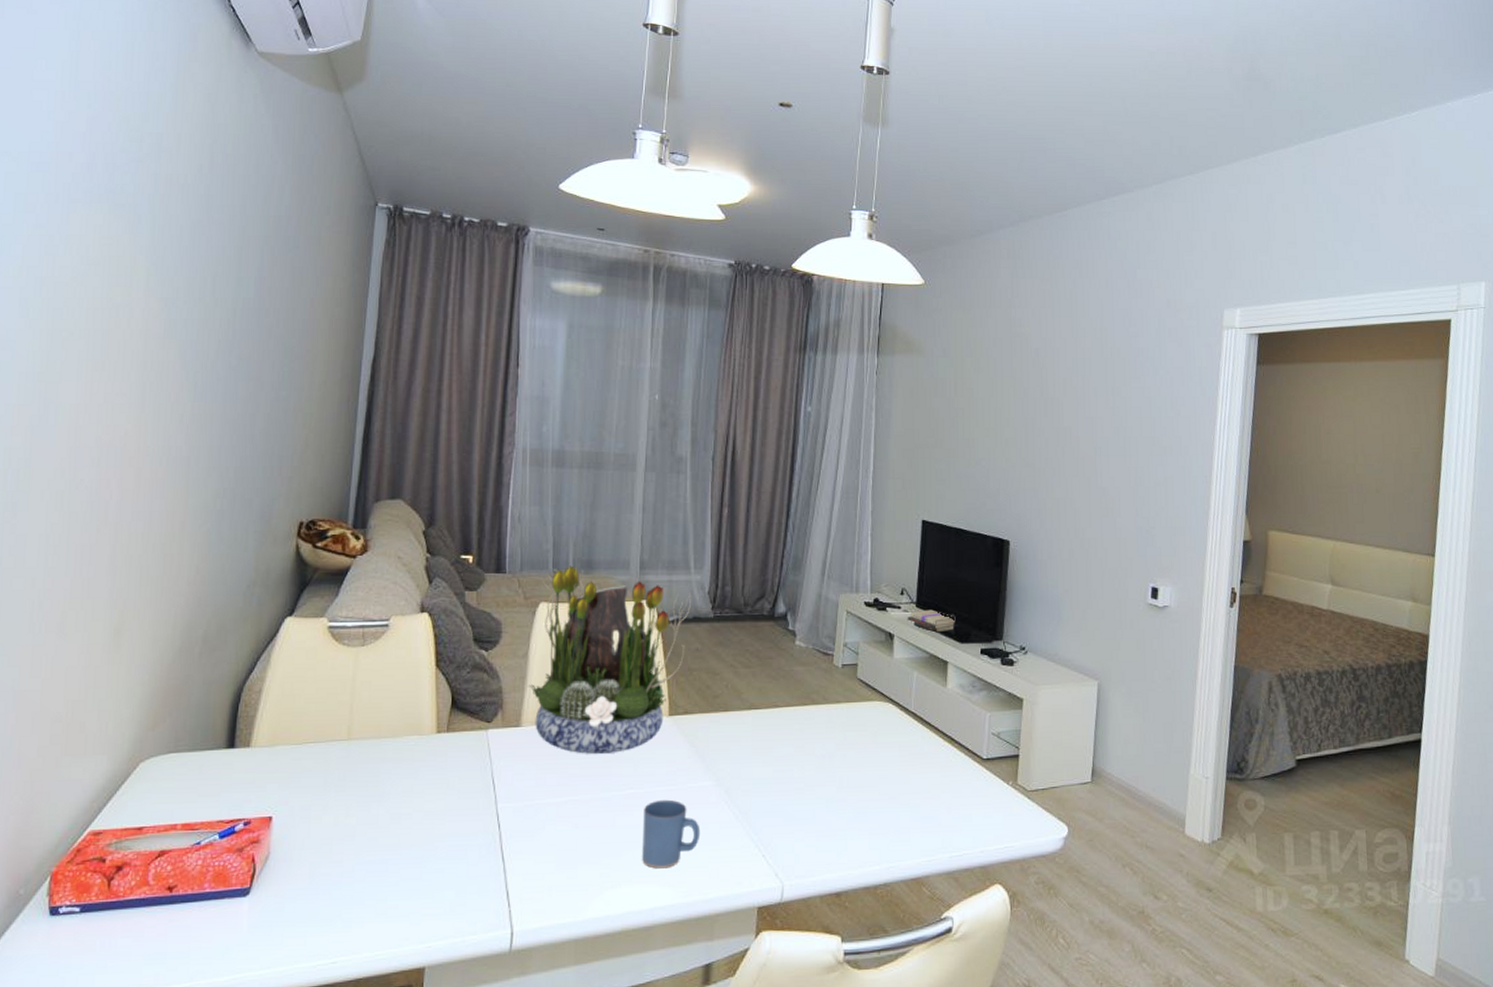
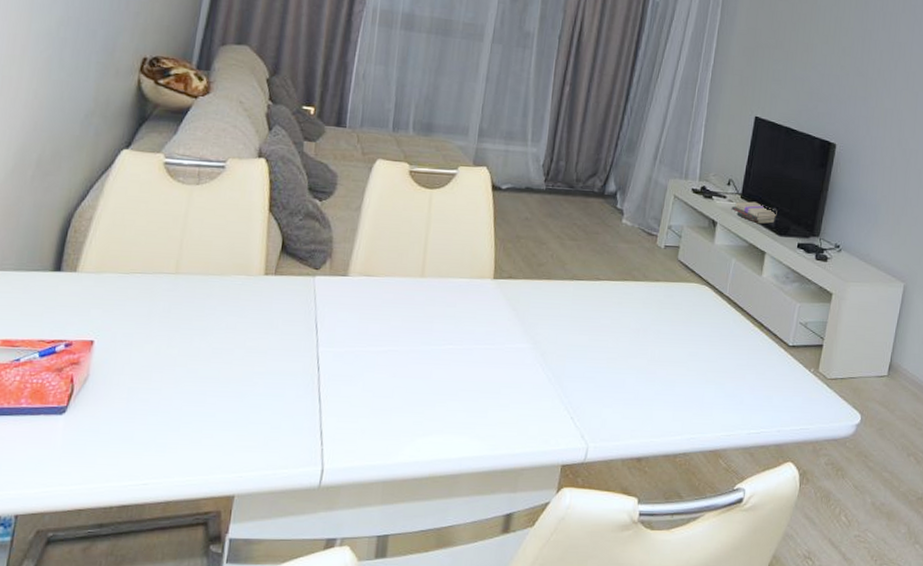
flower arrangement: present [529,565,691,754] -> none [359,126,526,310]
mug: present [642,799,701,869] -> none [455,357,514,422]

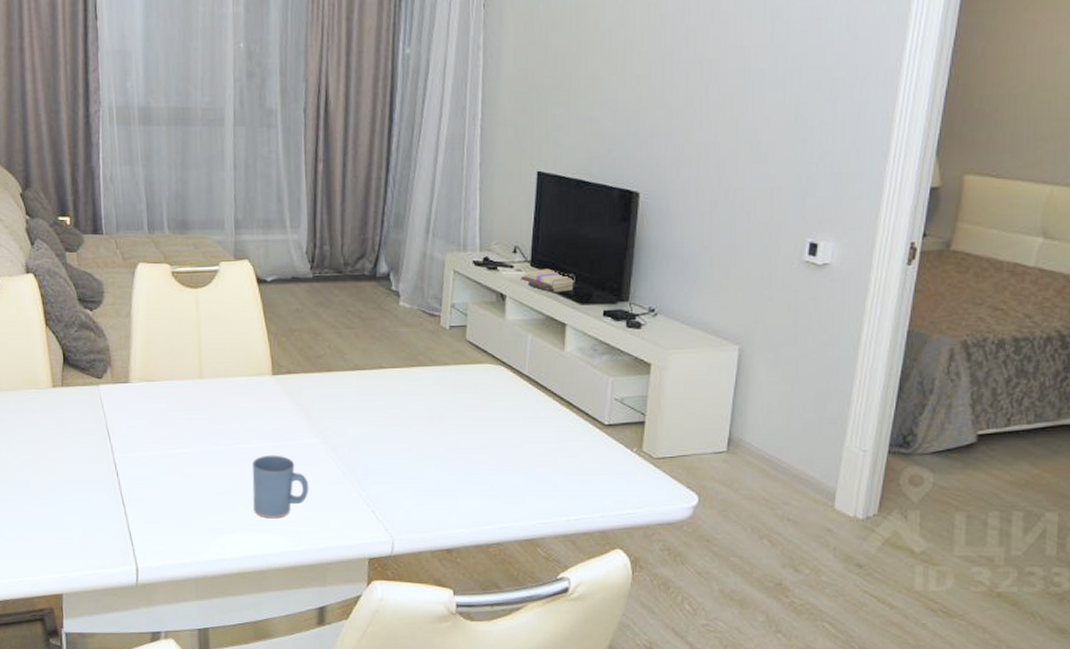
mug: none [455,357,514,422] -> present [252,455,309,519]

